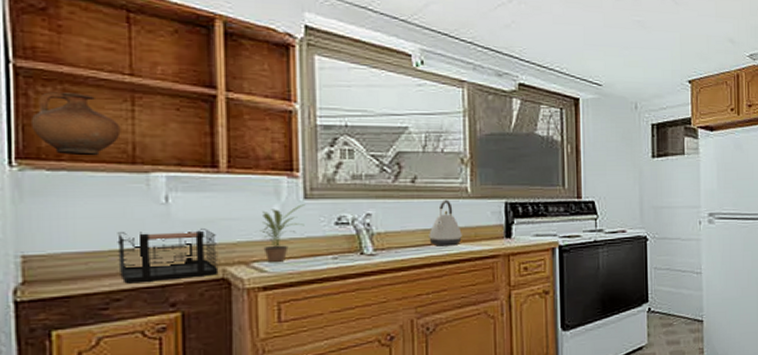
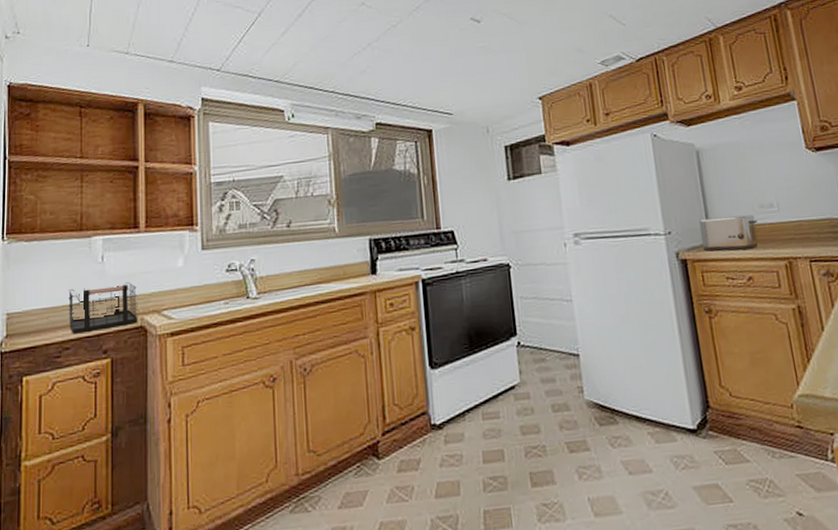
ceramic jug: present [30,92,121,156] -> none [16,177,73,228]
potted plant: present [260,204,306,262] -> none [168,255,203,310]
kettle: present [429,200,462,246] -> none [303,241,332,287]

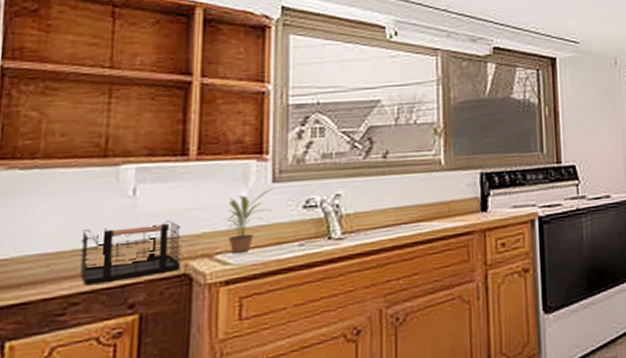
potted plant: none [168,255,203,310] -> present [225,188,274,253]

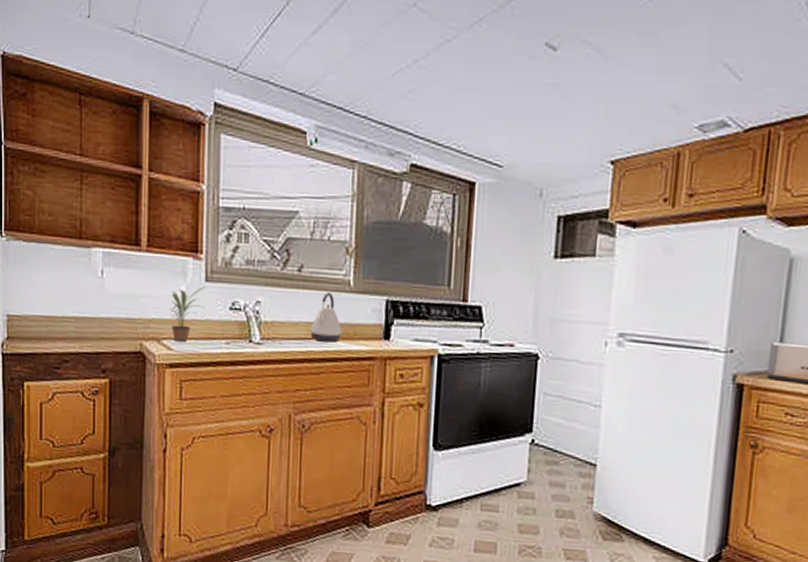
dish rack: present [79,221,182,286] -> none [67,301,138,349]
kettle: none [400,174,435,225] -> present [310,292,342,343]

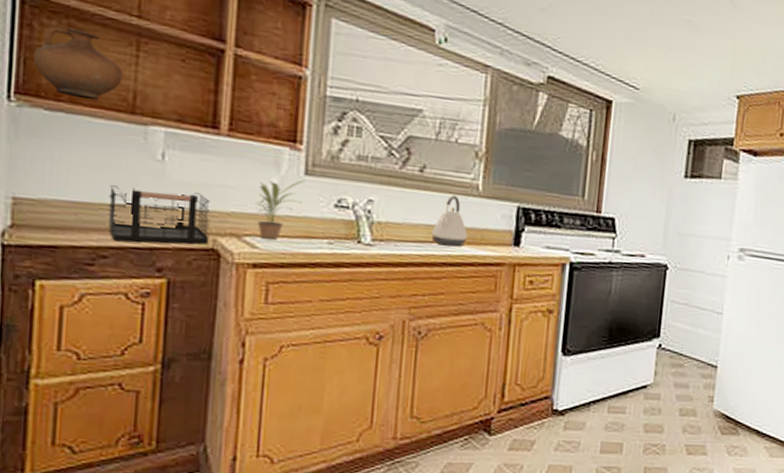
ceramic jug: none [14,171,72,230] -> present [32,25,123,101]
dish rack: none [67,301,138,349] -> present [108,185,211,245]

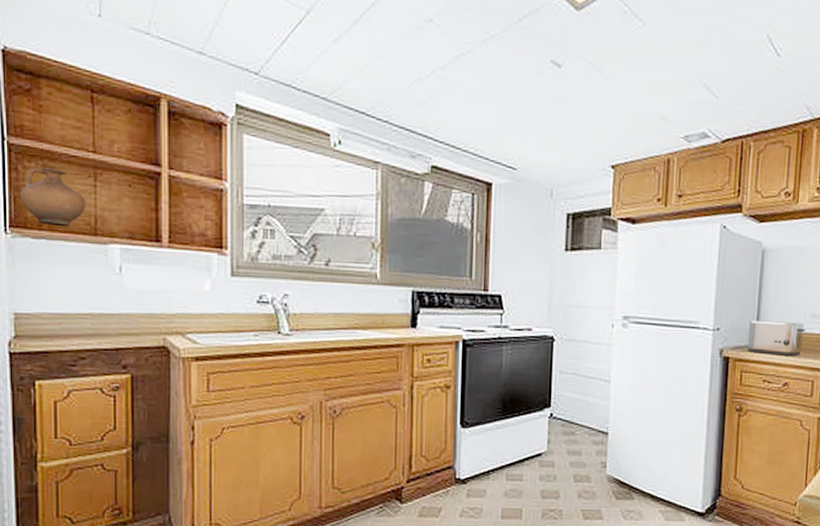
dish rack: present [108,185,211,245] -> none [83,297,160,345]
potted plant: present [255,180,306,239] -> none [194,281,232,335]
kettle: present [431,195,467,247] -> none [339,284,370,332]

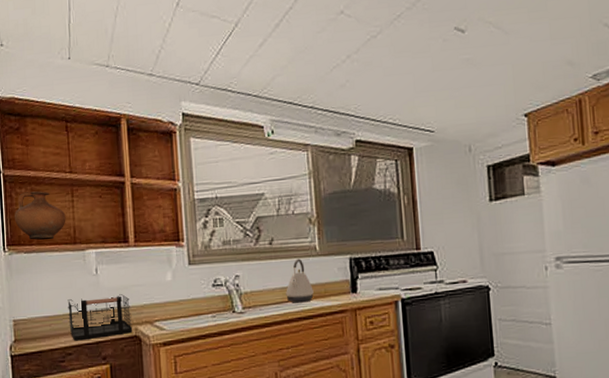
dish rack: none [83,297,160,345] -> present [67,294,133,341]
kettle: none [339,284,370,332] -> present [286,258,314,303]

